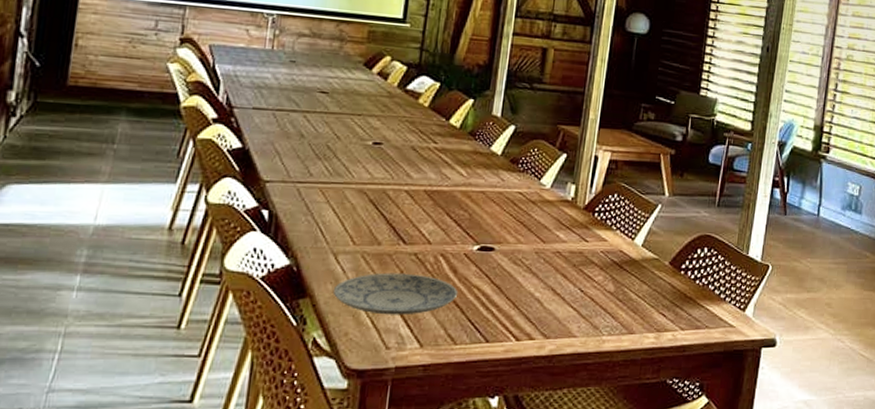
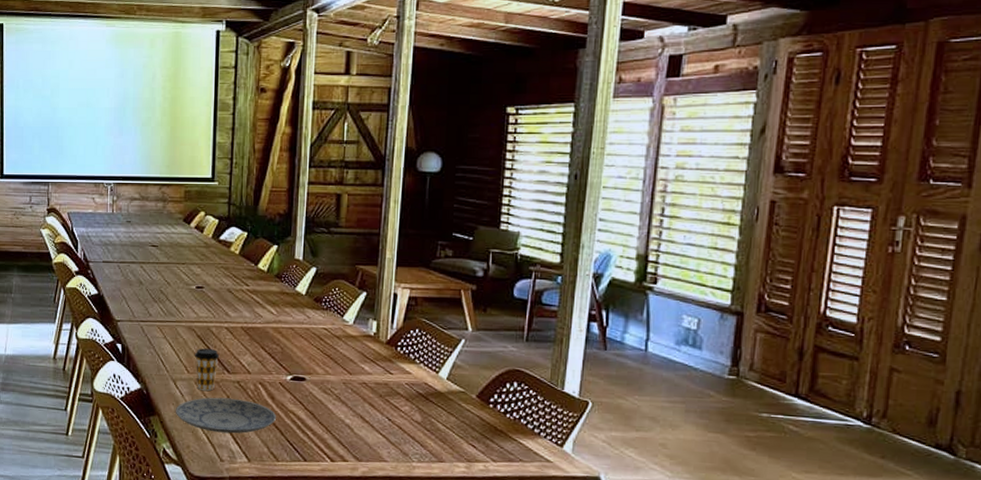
coffee cup: none [363,214,396,265] -> present [194,348,220,391]

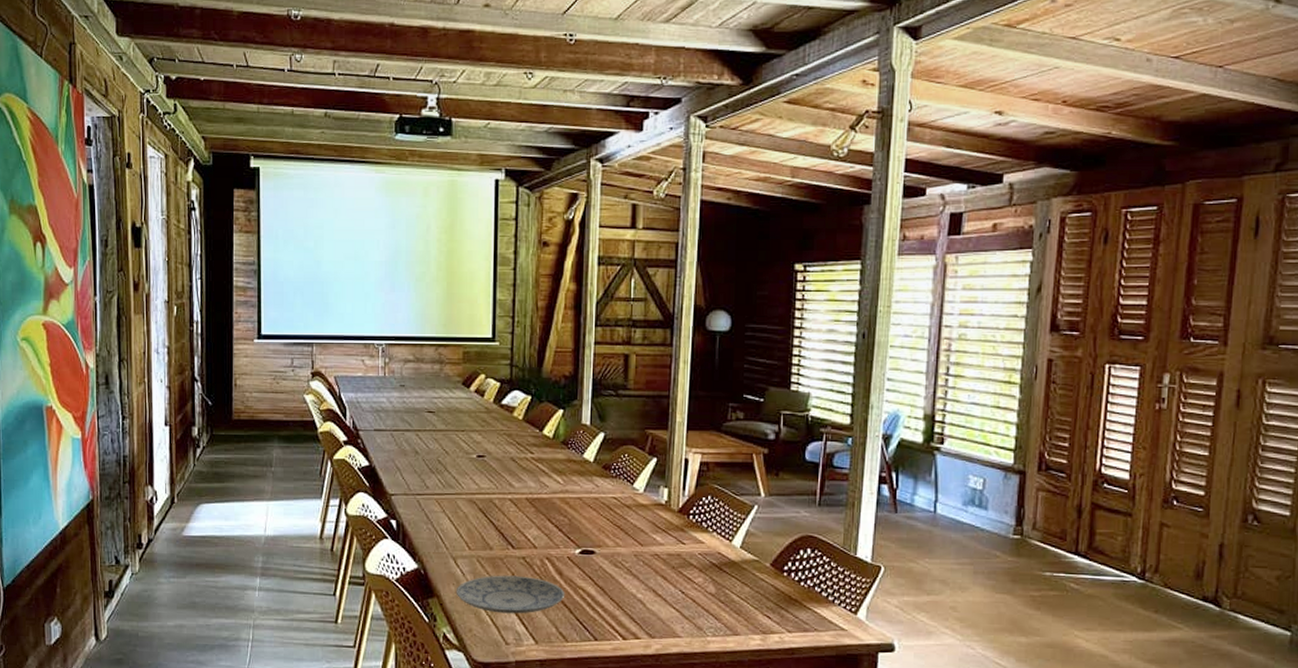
coffee cup: present [194,348,220,391] -> none [475,522,504,568]

